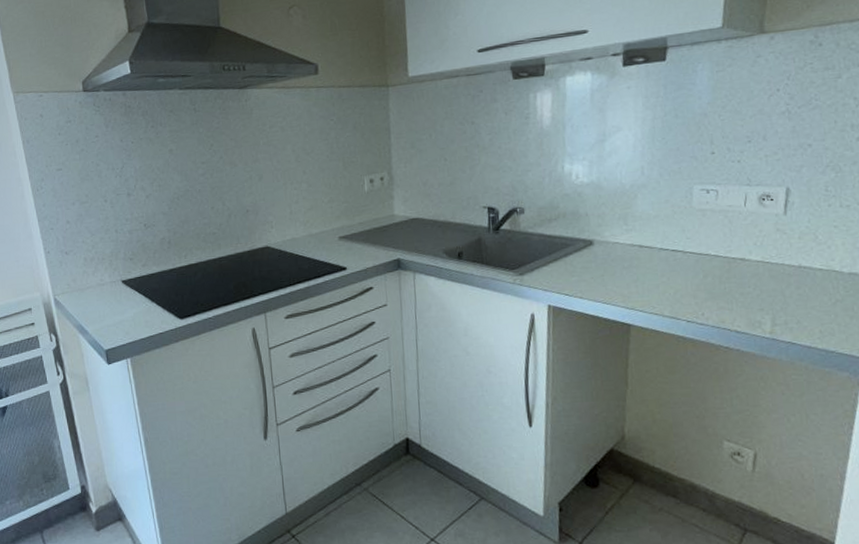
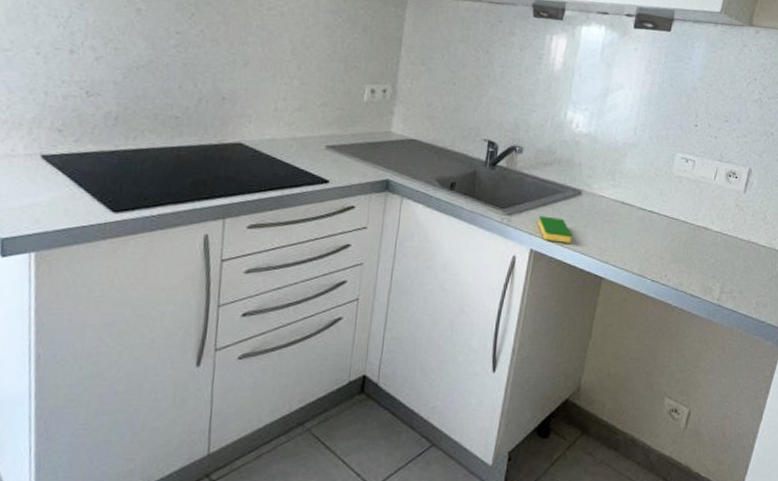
dish sponge: none [551,271,591,295] -> present [537,215,572,243]

